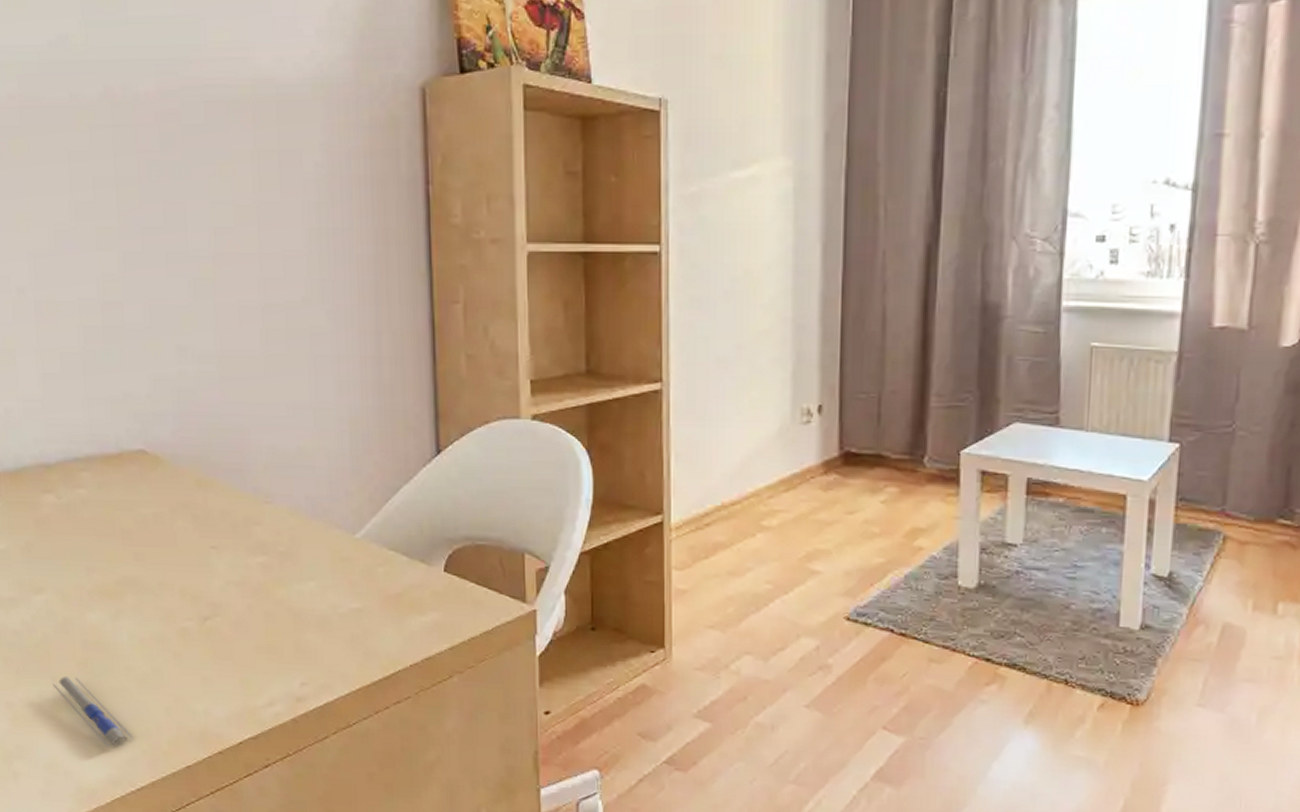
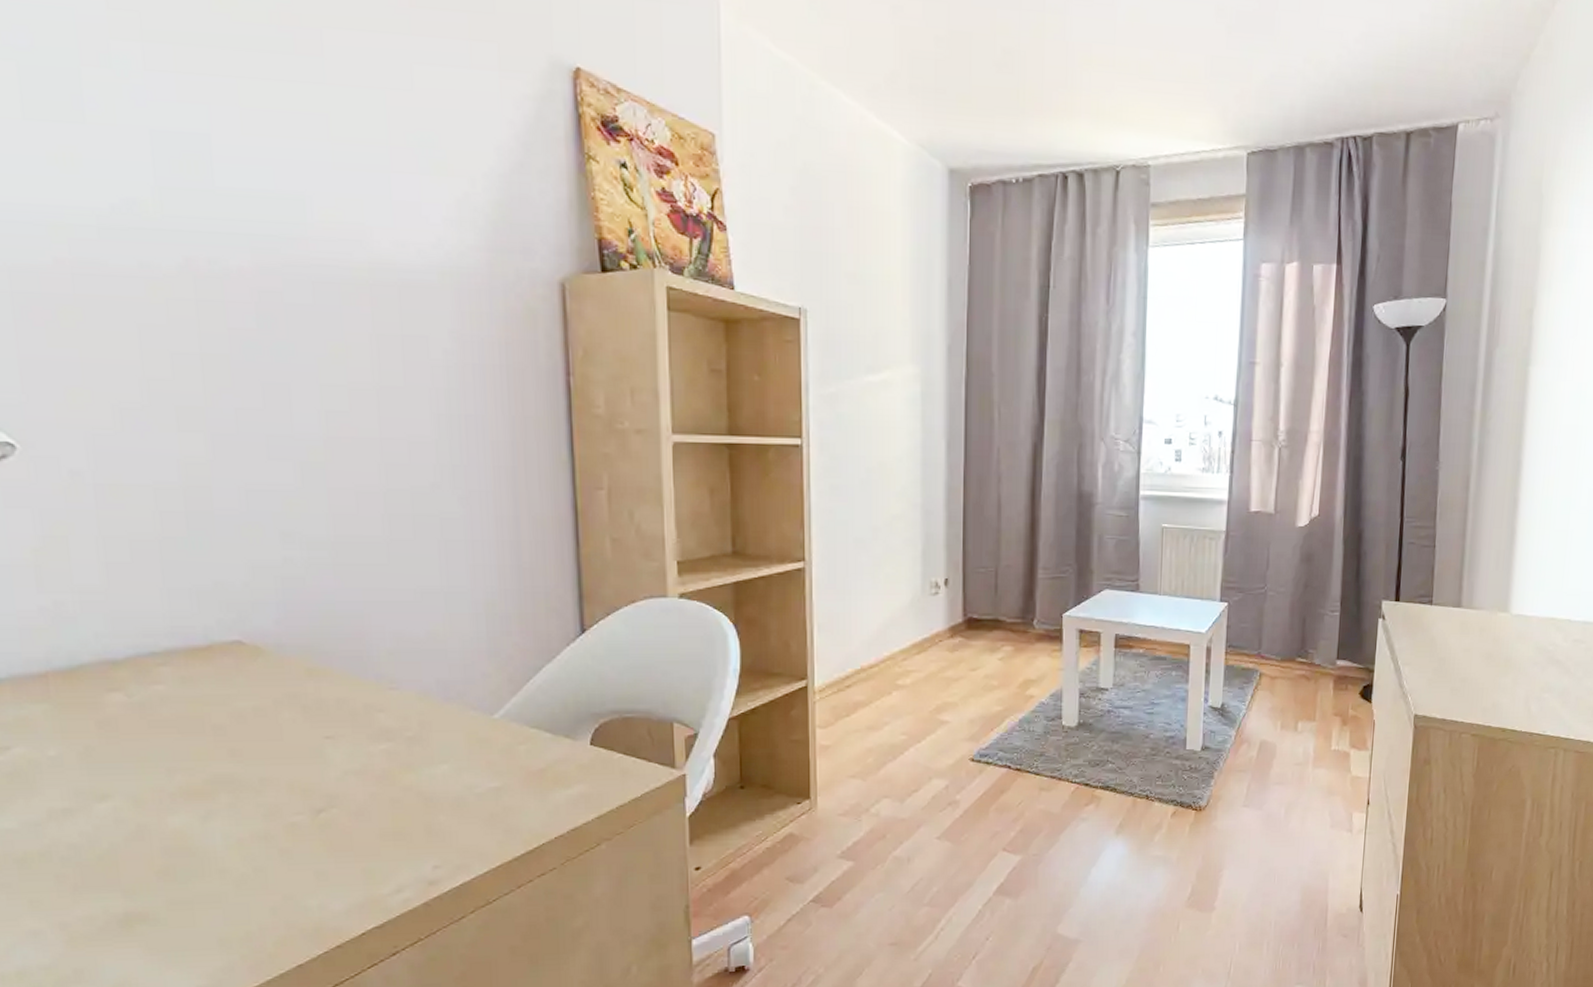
pen: present [52,677,134,747] -> none [122,887,231,957]

